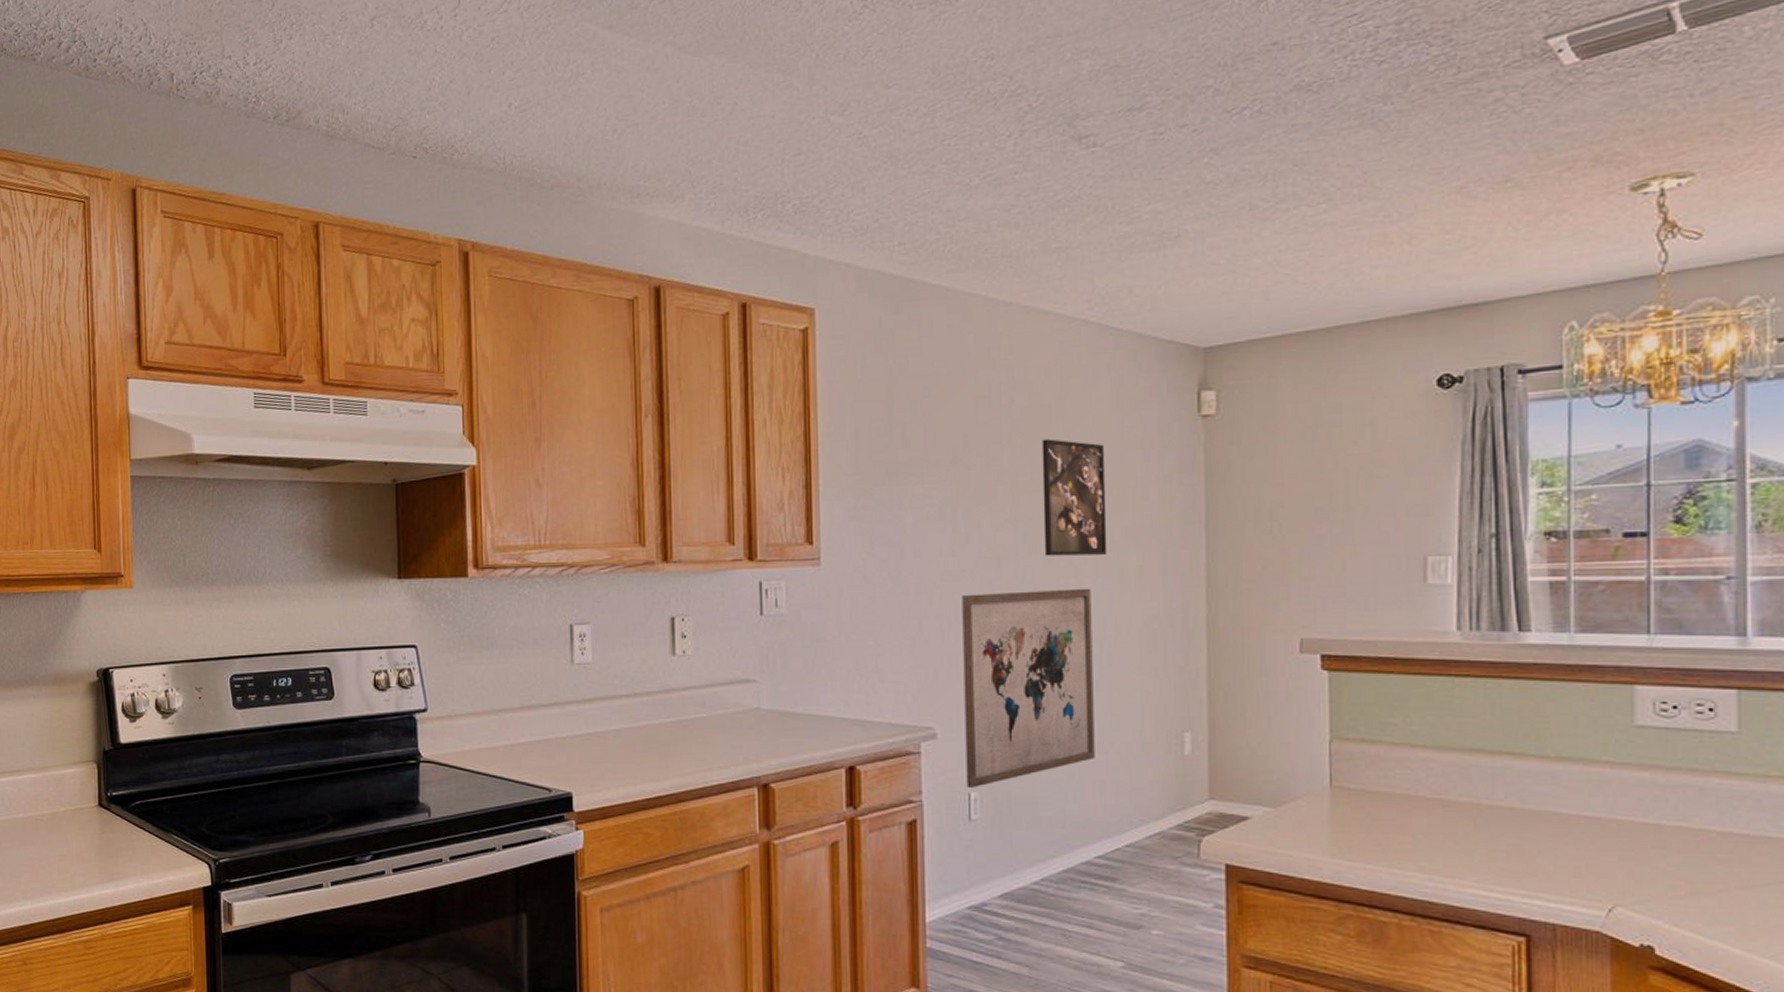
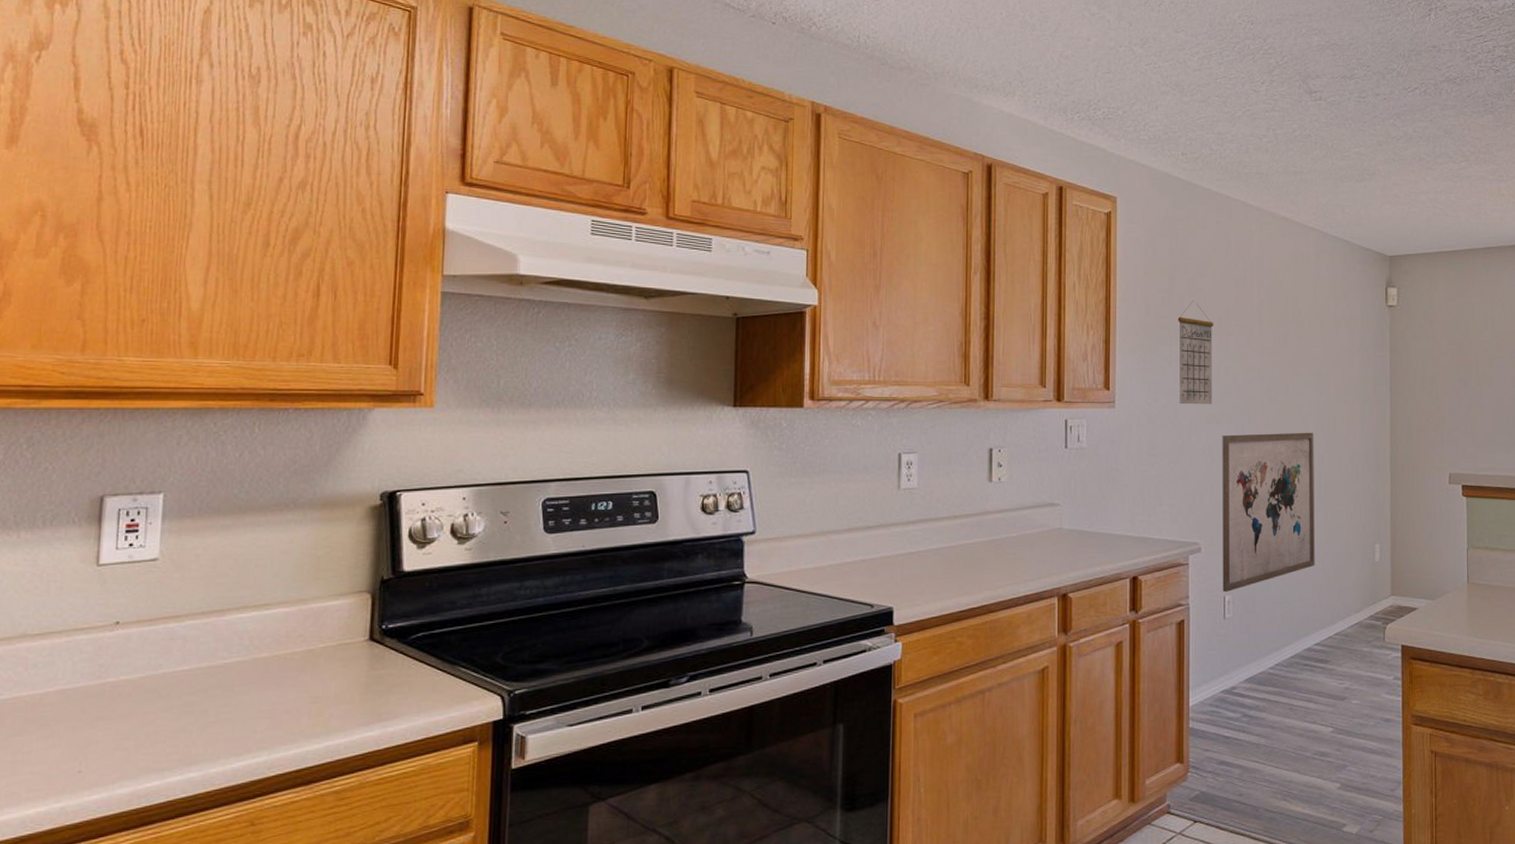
calendar: none [898,428,948,559] -> present [1177,300,1213,405]
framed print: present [1041,439,1108,556] -> none [1281,315,1325,406]

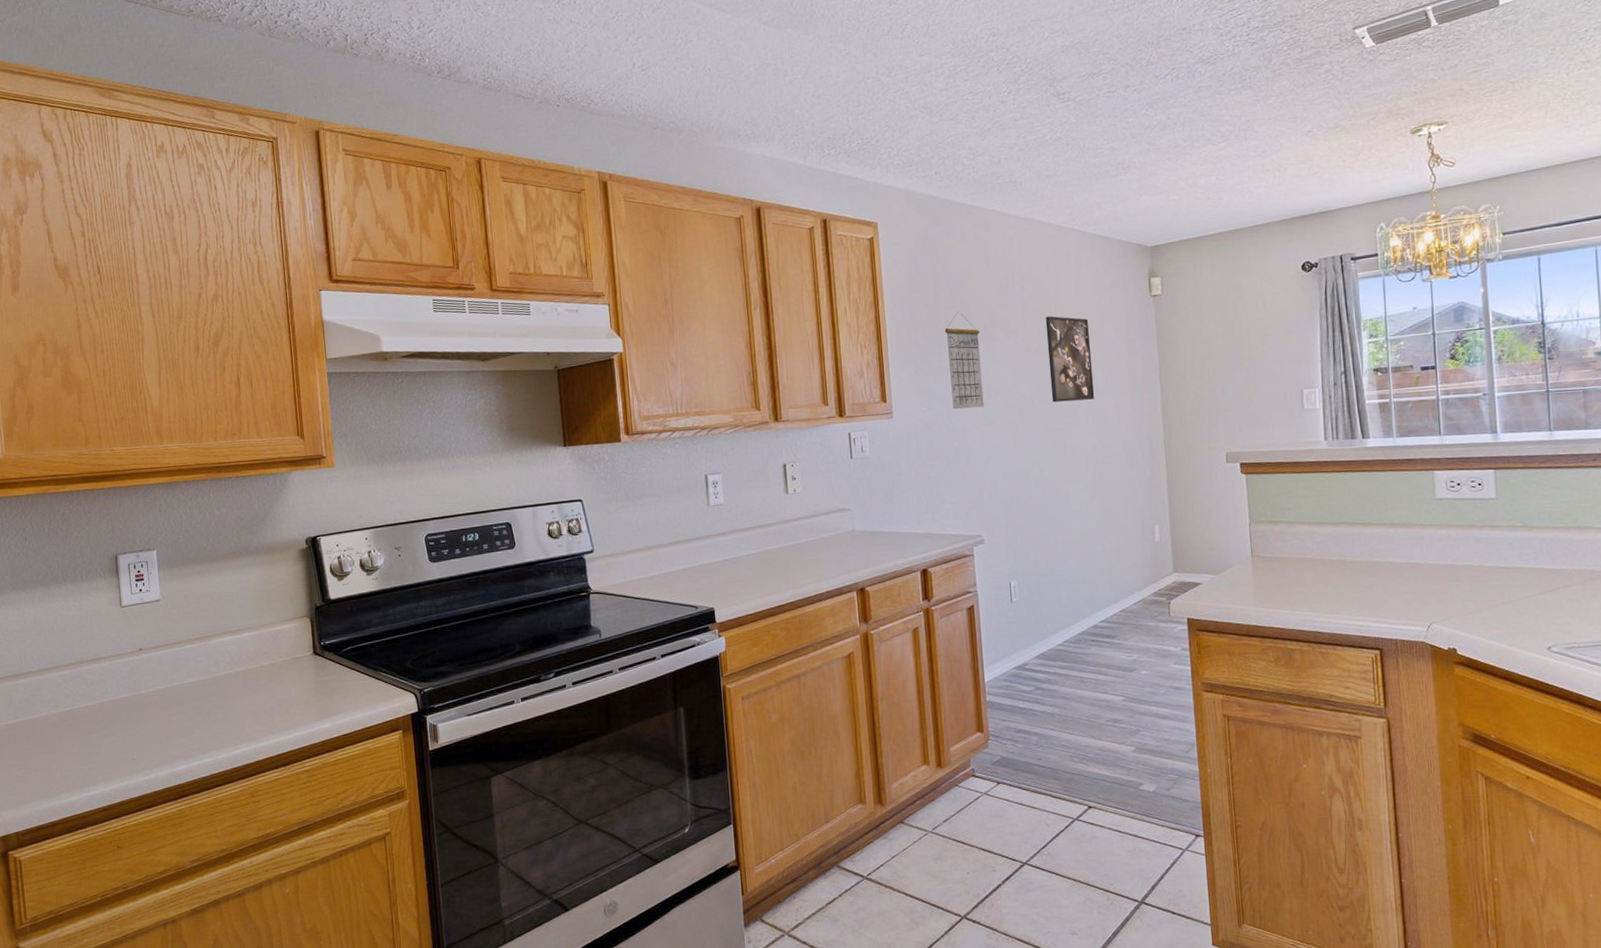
wall art: present [1222,432,1315,592] -> none [996,424,1096,578]
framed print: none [1281,315,1325,406] -> present [1045,316,1095,403]

